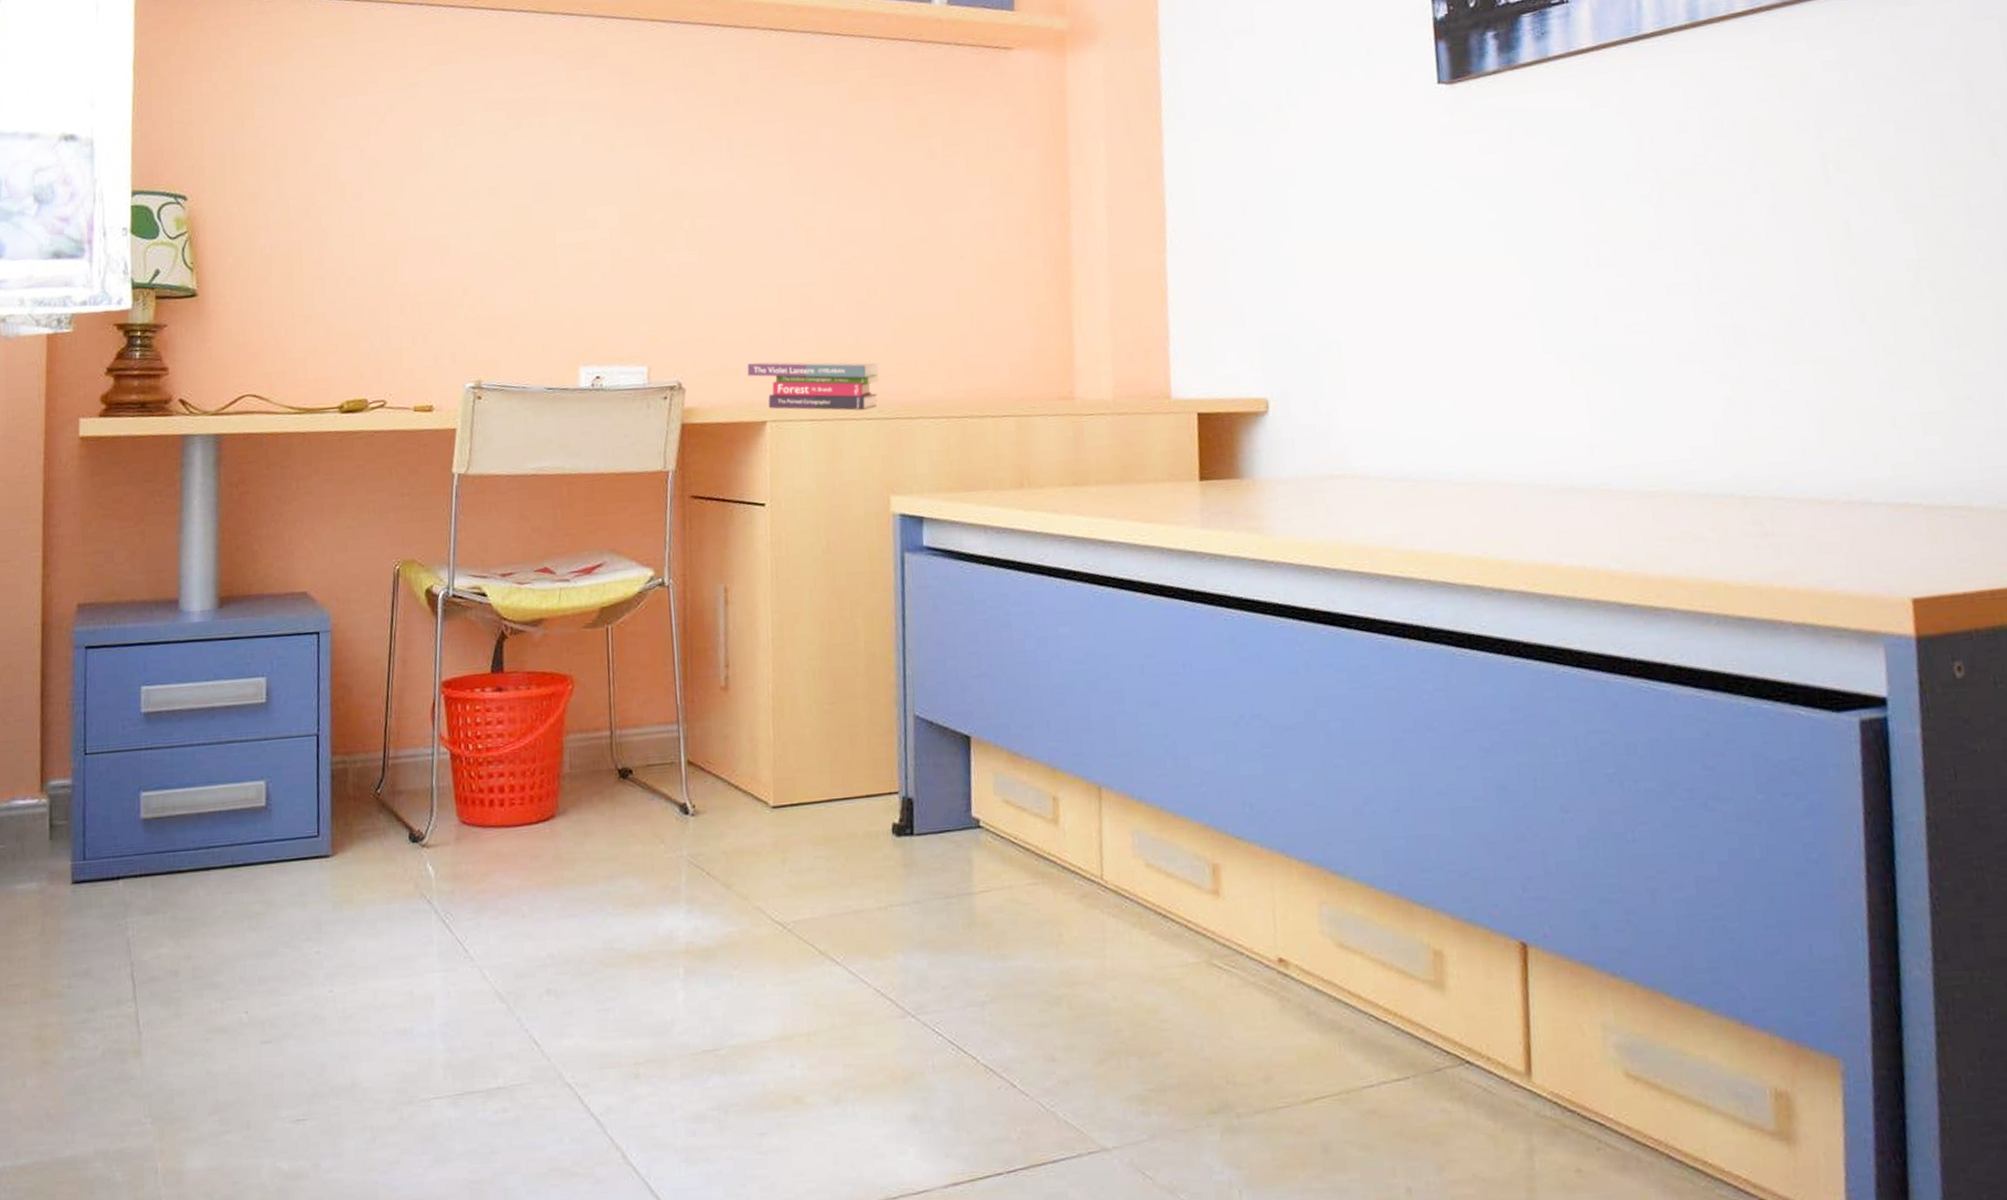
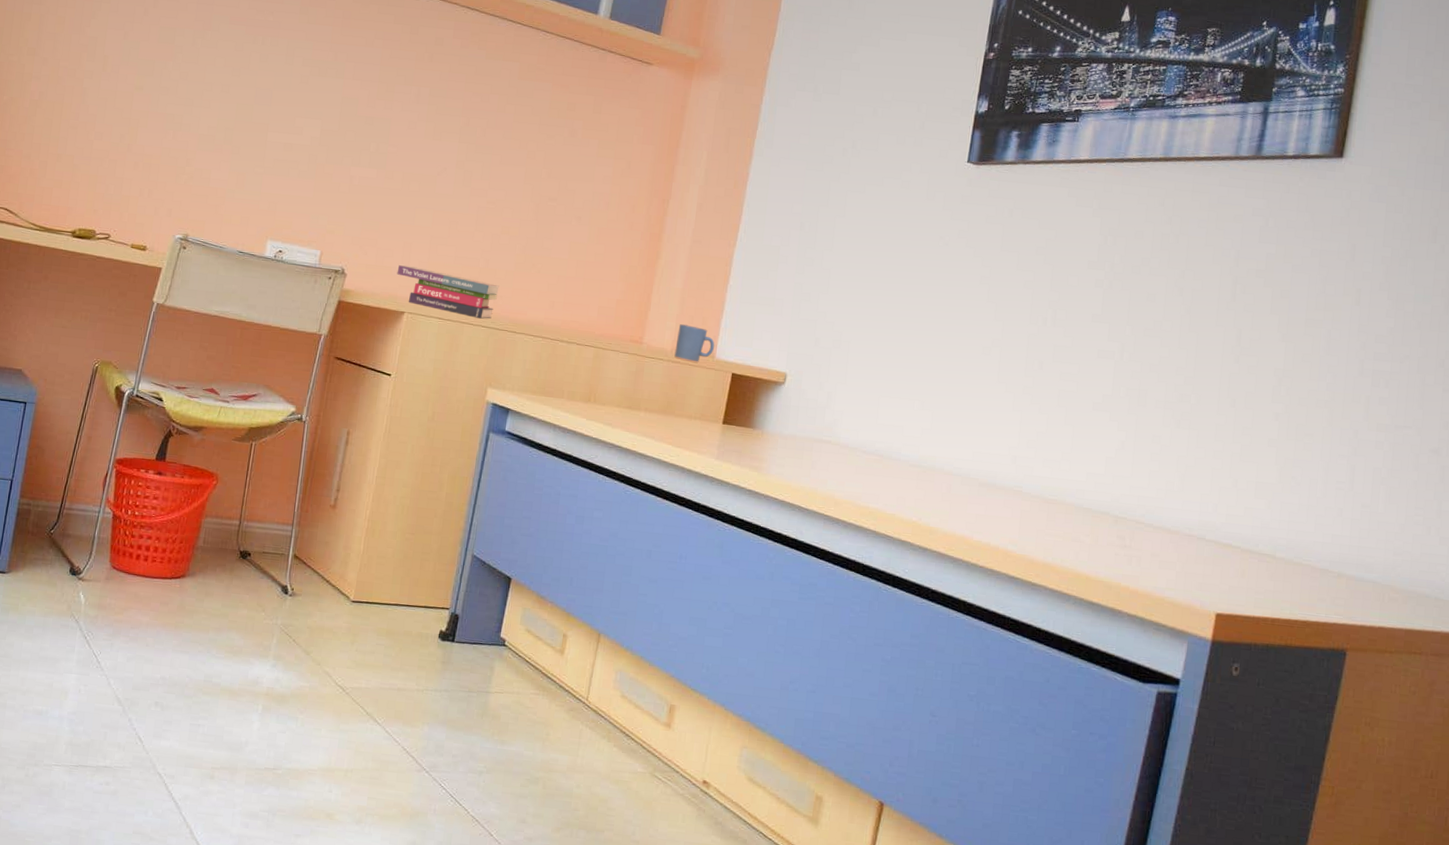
mug: none [1116,363,1168,411] -> present [674,324,715,363]

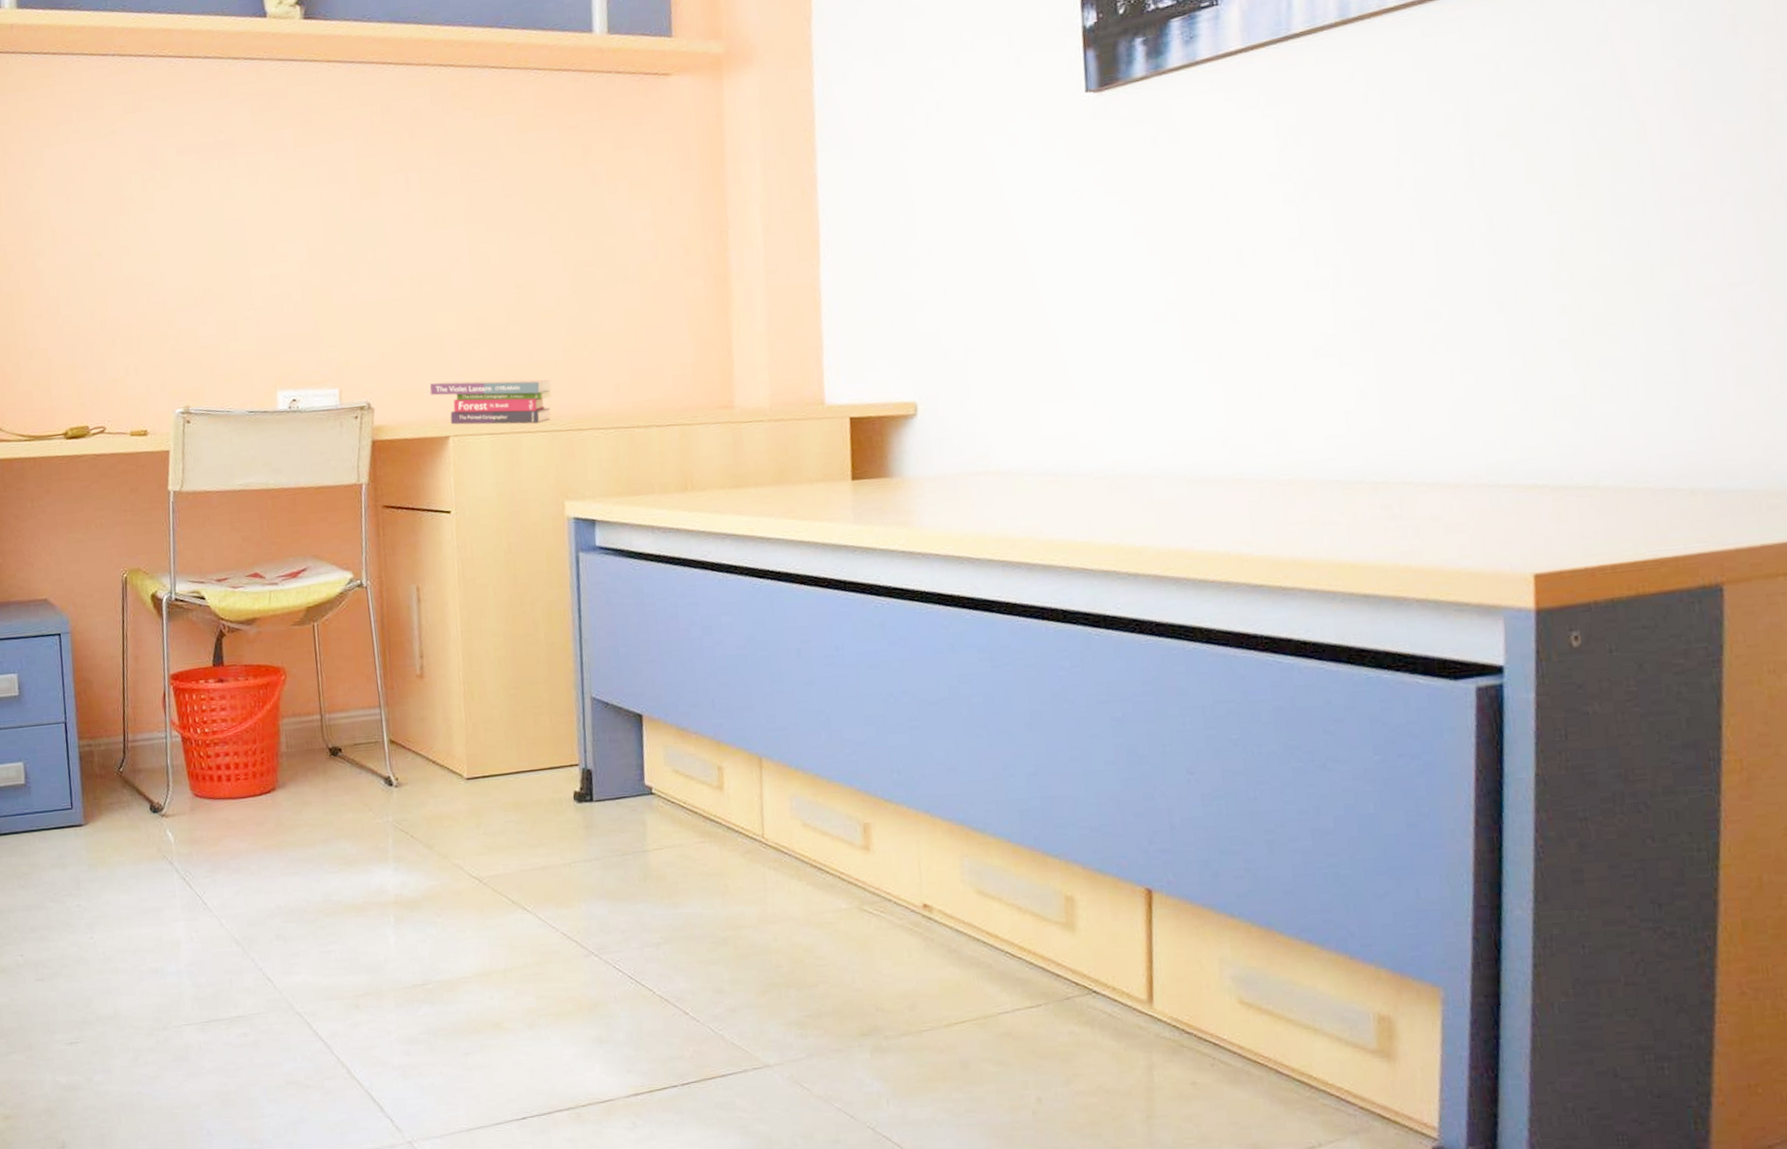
mug: present [674,324,715,363] -> none [773,372,822,417]

